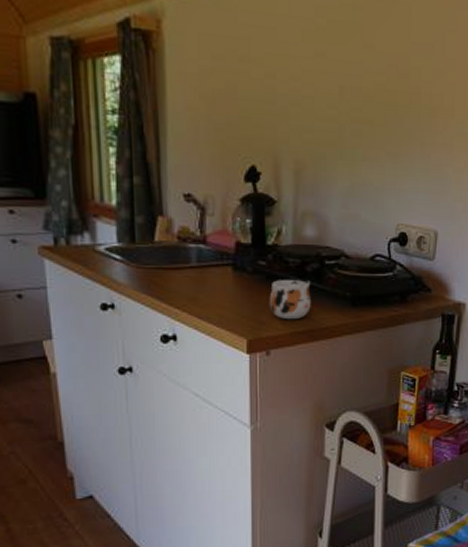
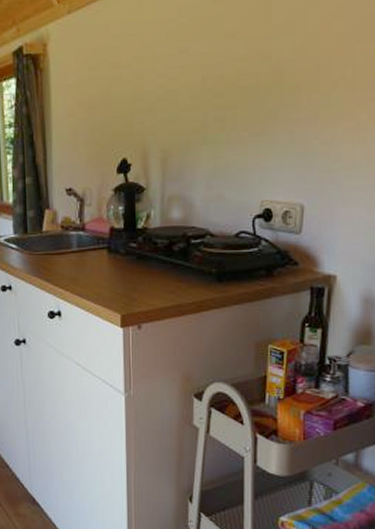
mug: present [269,279,312,320] -> none [140,258,180,296]

